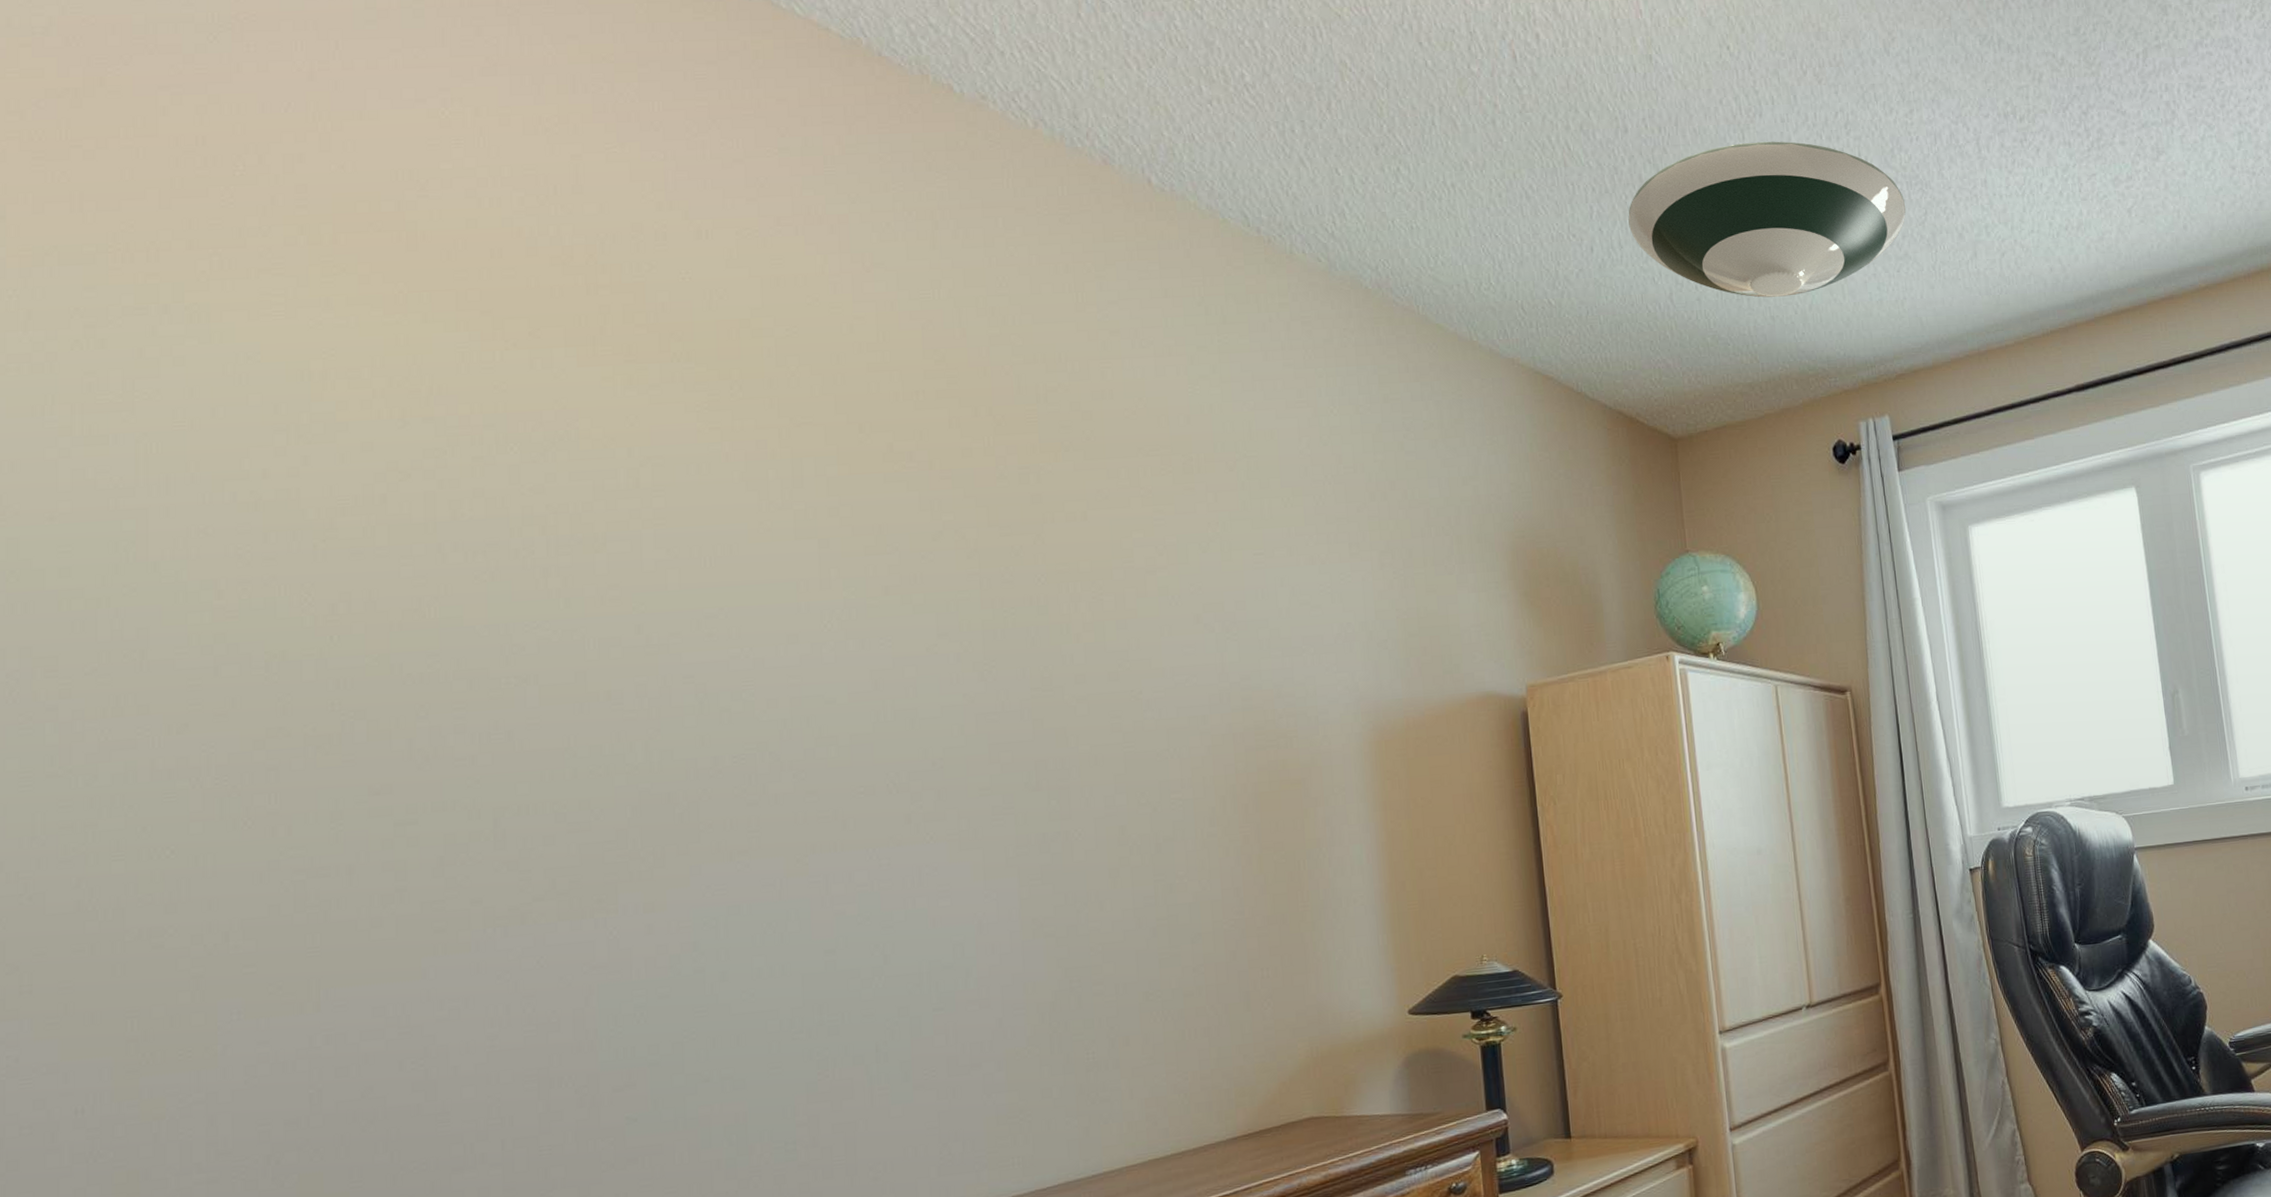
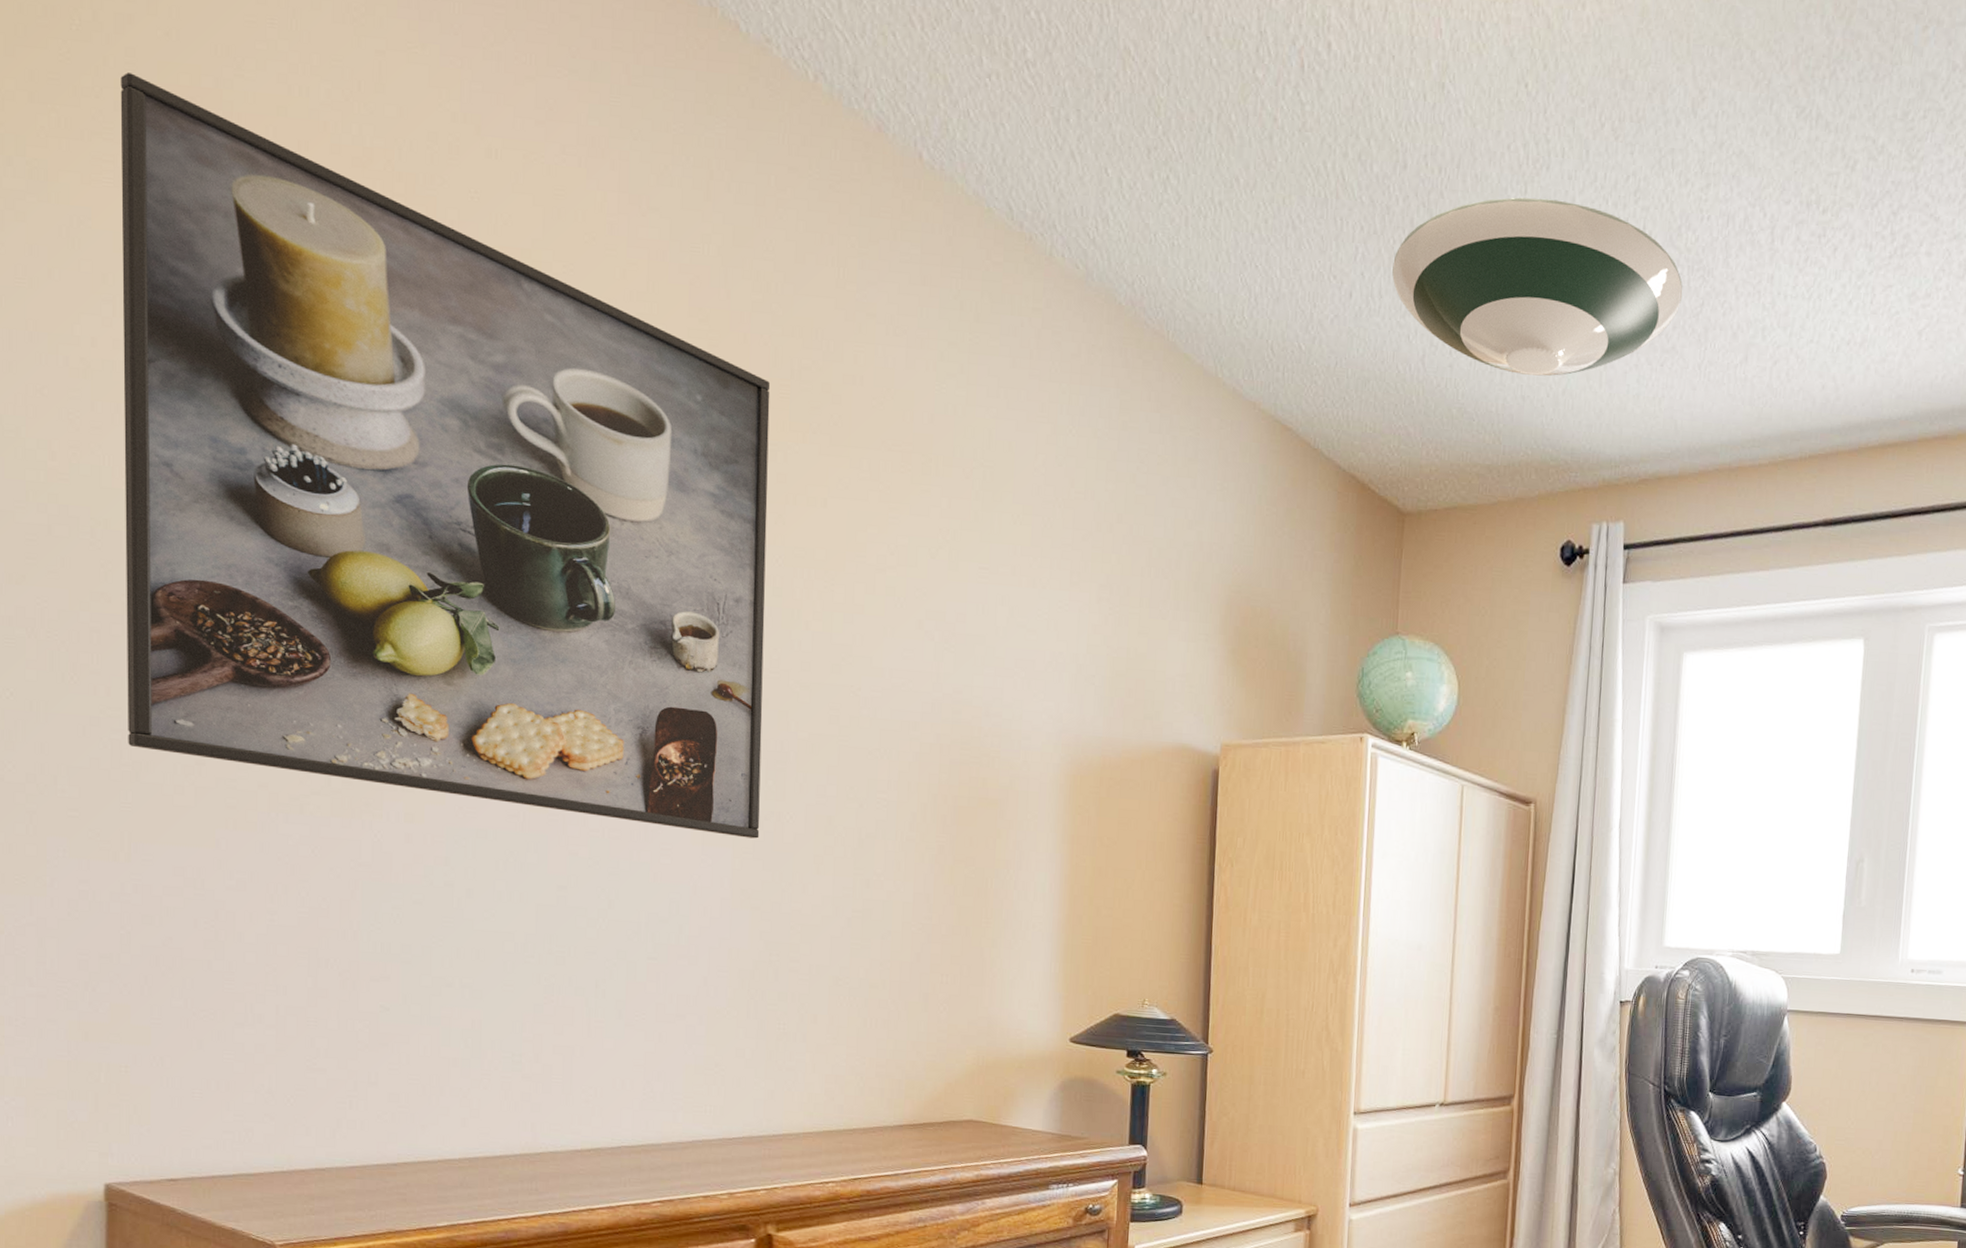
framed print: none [291,208,1047,886] -> present [120,73,771,839]

